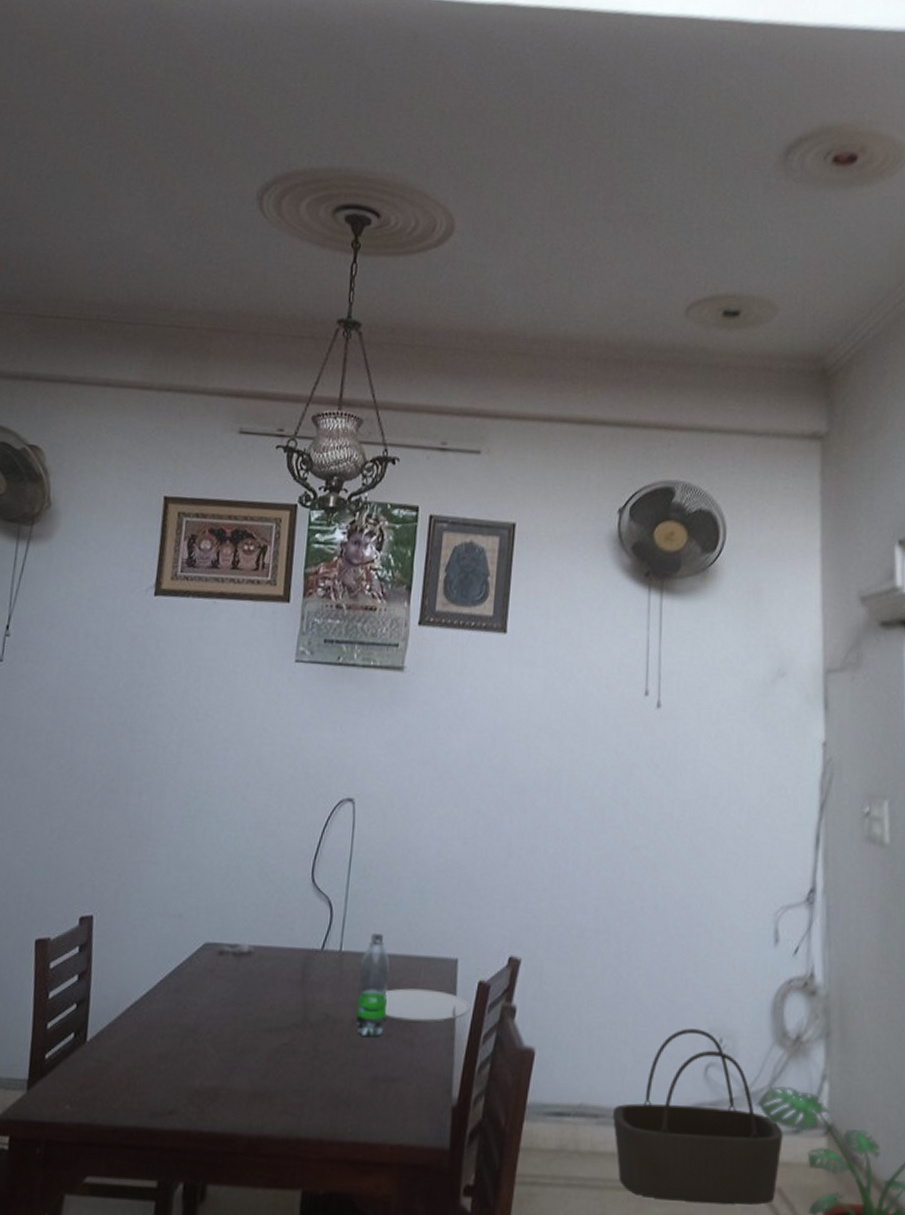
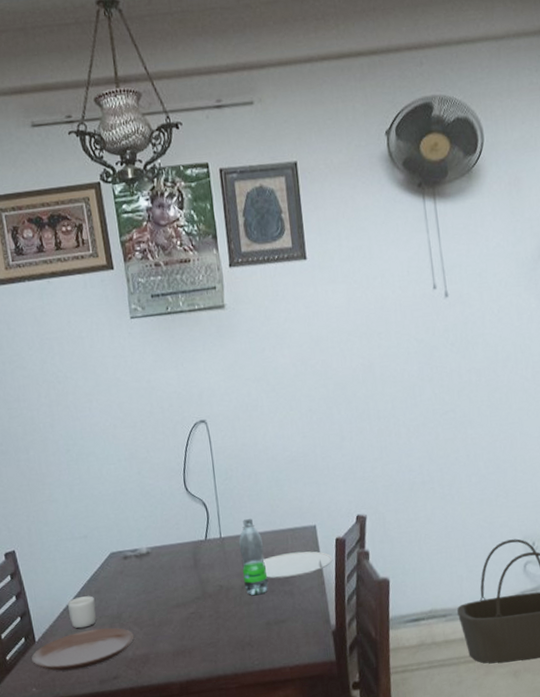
plate: none [75,1039,208,1091] -> present [31,627,134,671]
cup: none [135,993,171,1036] -> present [68,596,97,629]

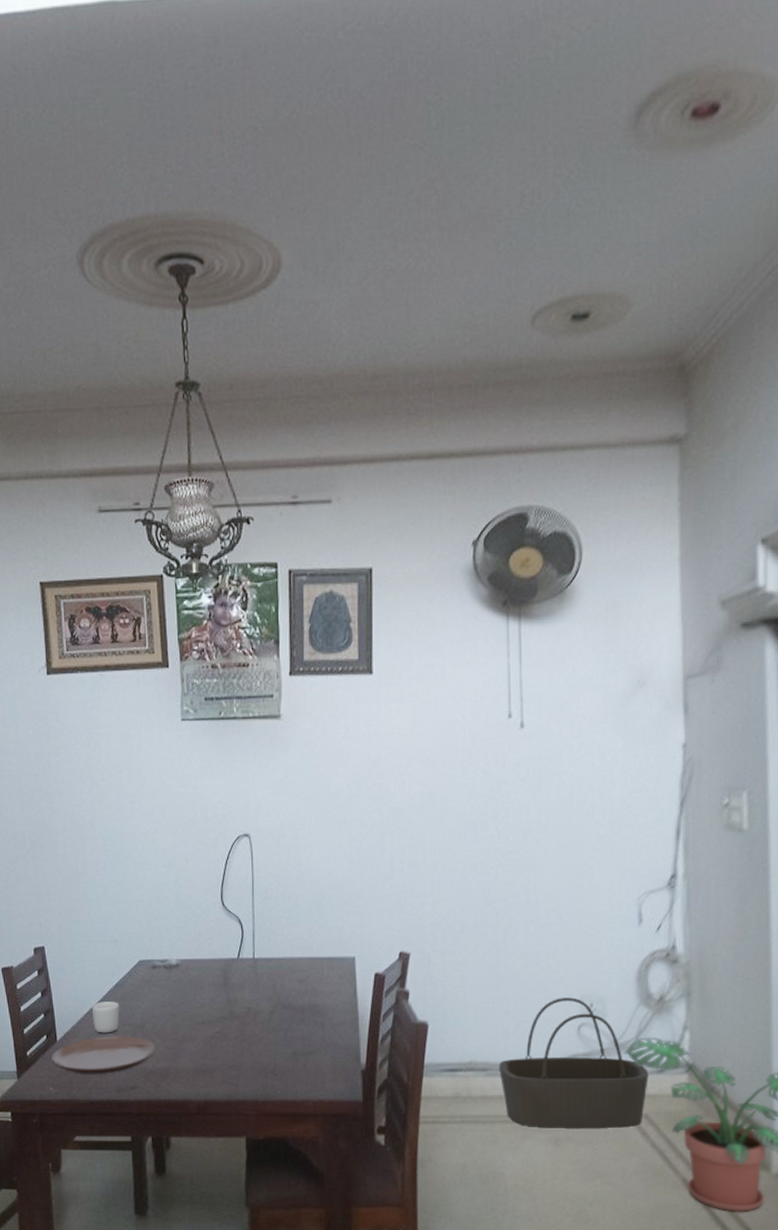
bottle: present [238,519,268,596] -> none [272,942,299,1023]
plate: present [263,551,333,579] -> none [296,983,369,1008]

